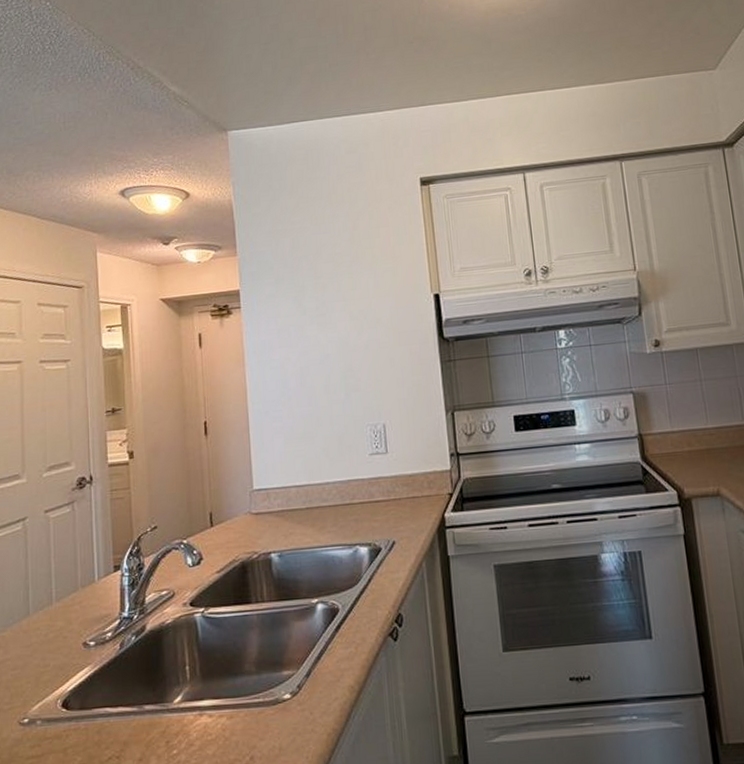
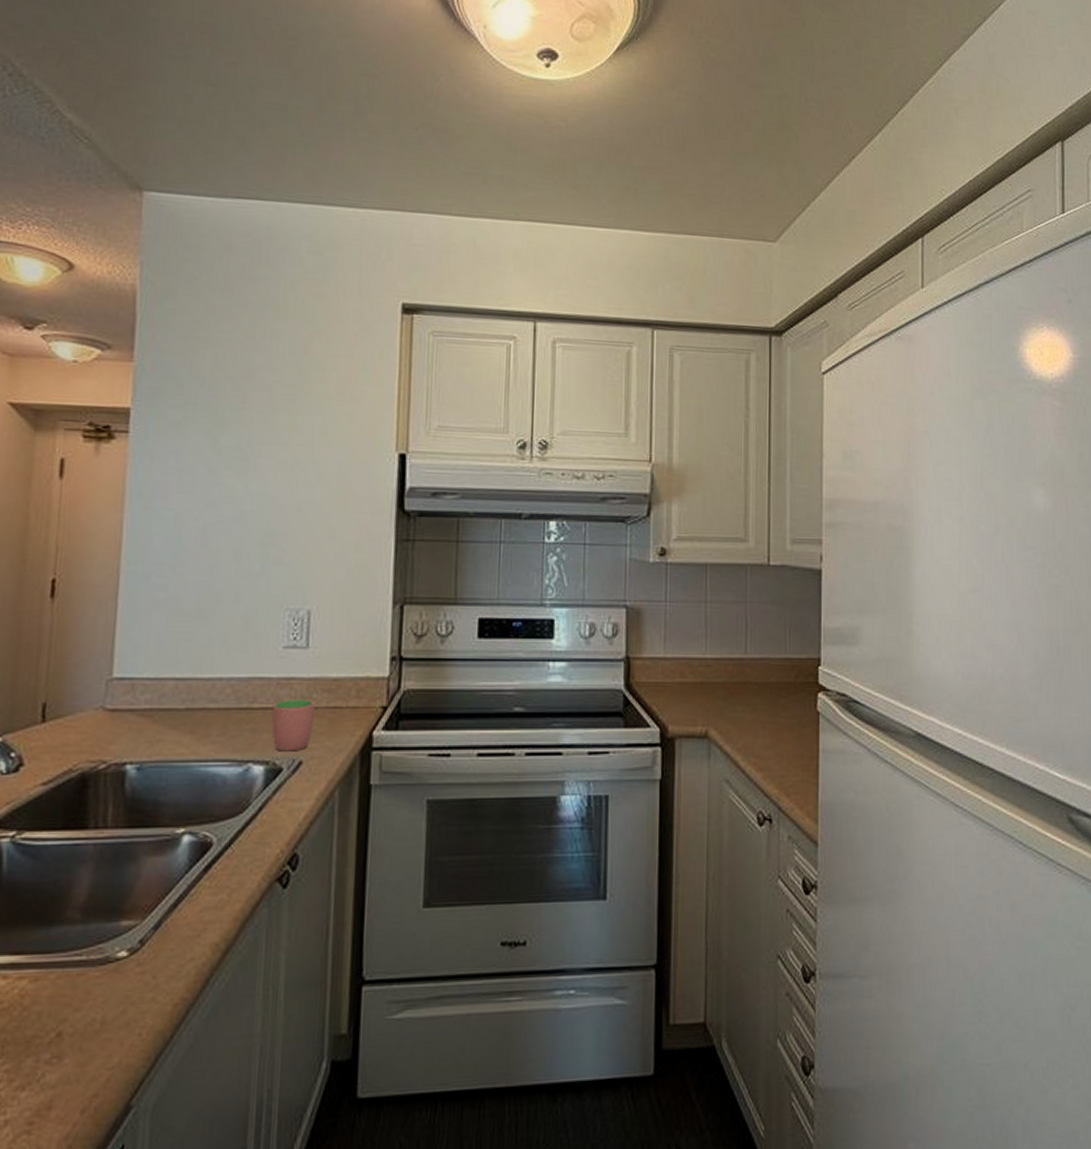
cup: none [367,493,400,535] -> present [271,700,314,752]

